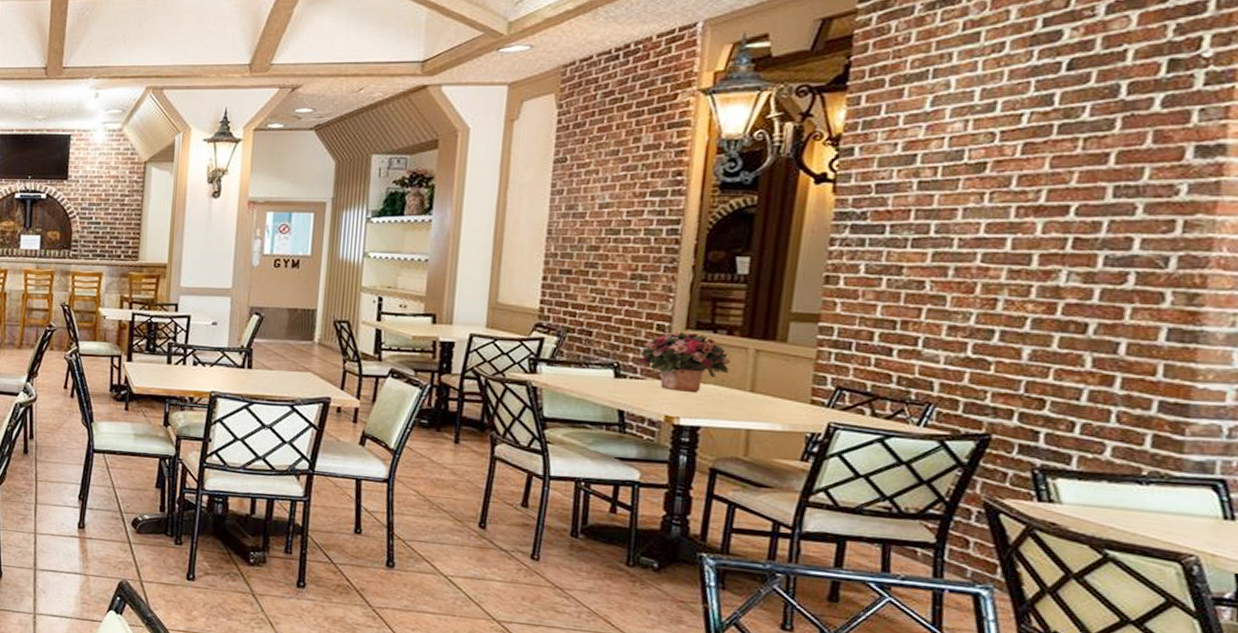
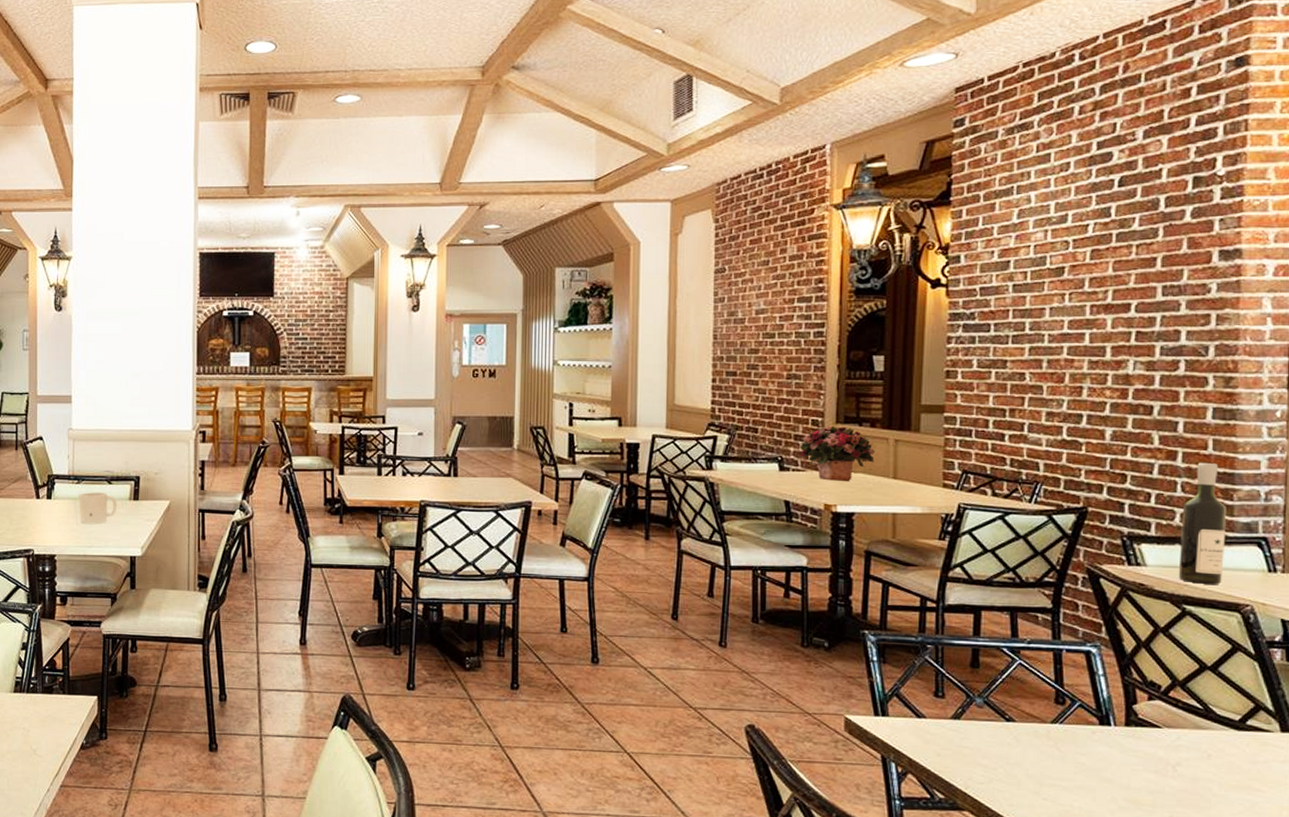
bottle: none [1101,390,1175,530] -> present [1178,462,1226,584]

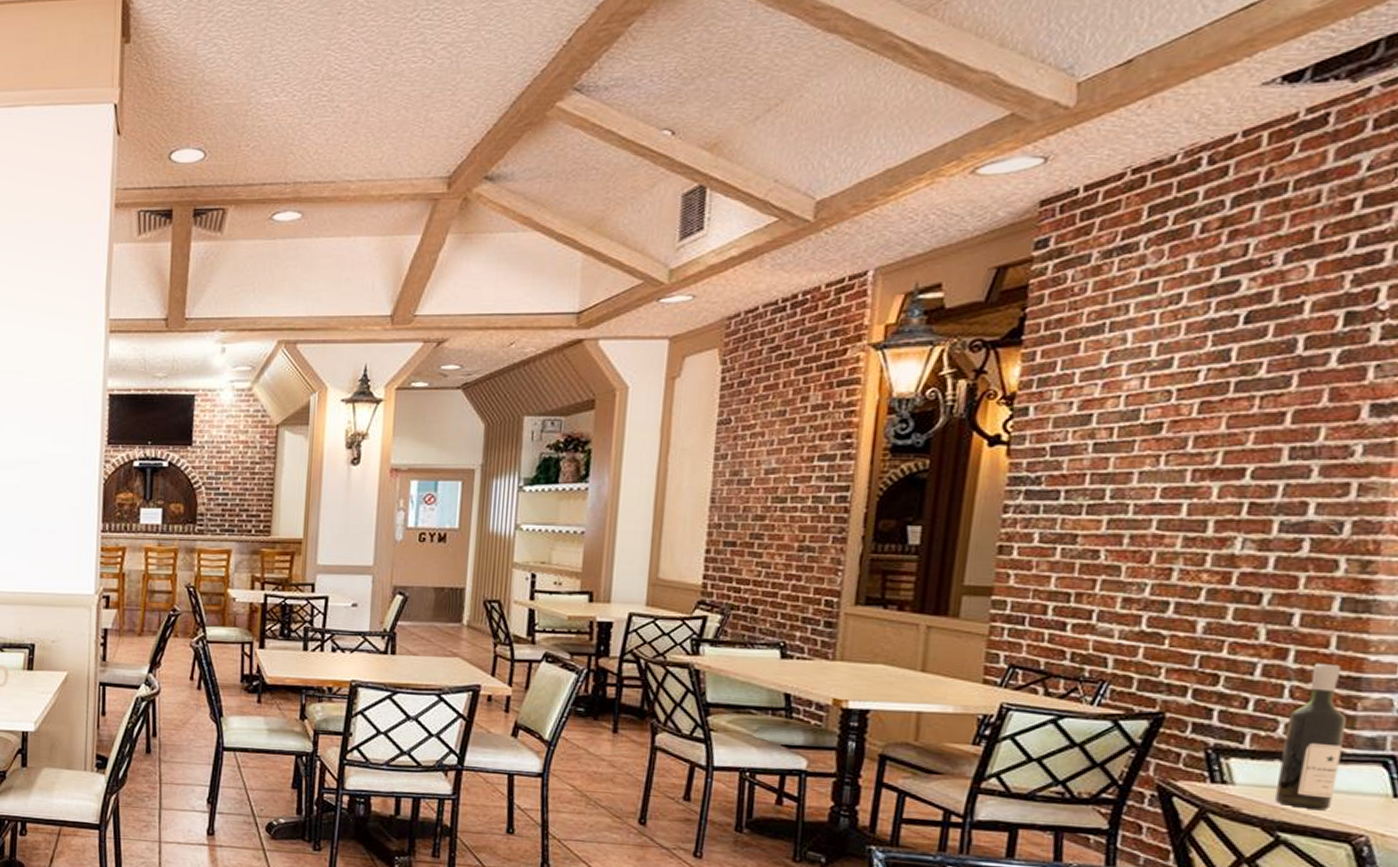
bouquet: present [799,426,875,482] -> none [807,608,901,674]

